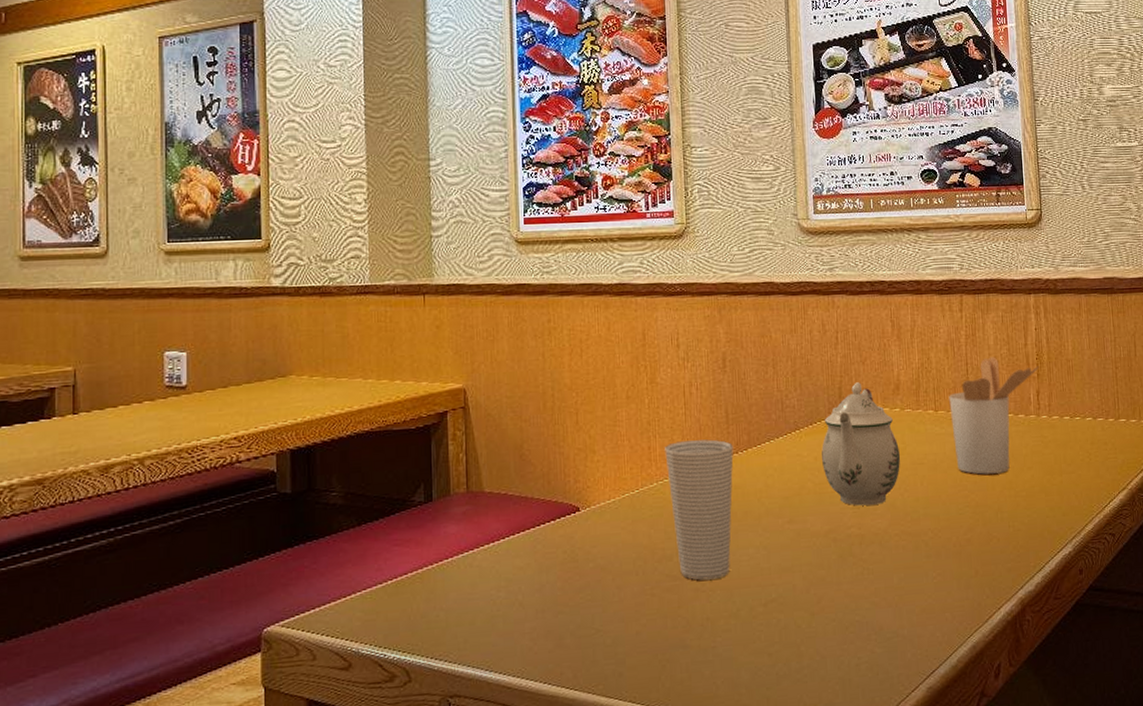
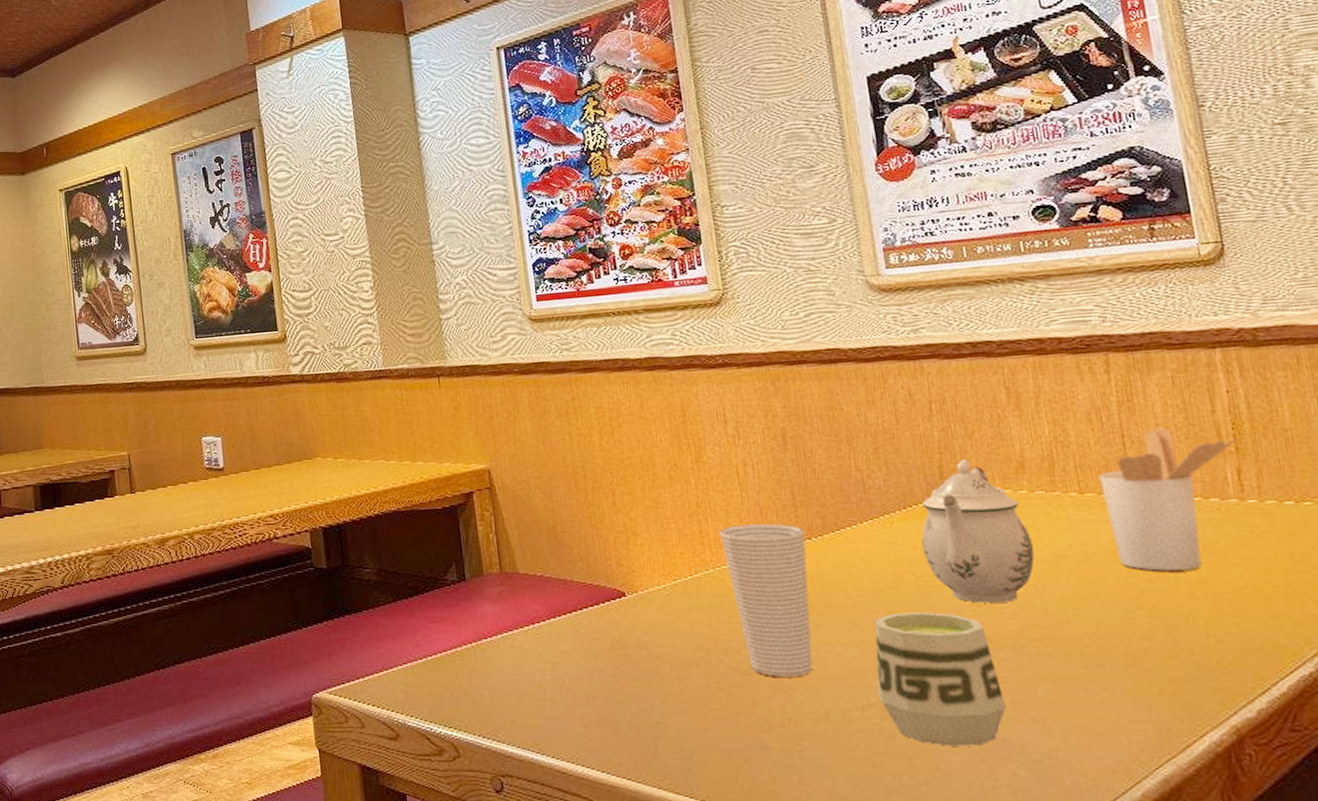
cup: none [778,515,871,632] -> present [874,612,1006,746]

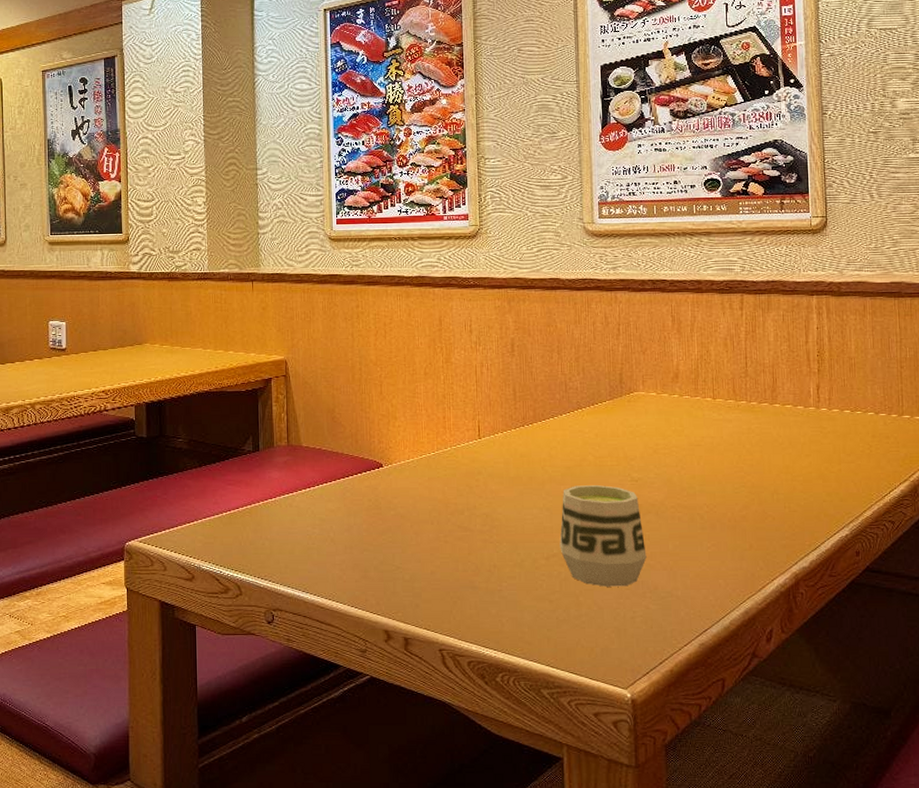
cup: present [719,523,813,677] -> none [458,413,520,533]
teapot: present [921,460,1035,603] -> none [602,370,678,479]
utensil holder: present [1099,427,1238,571] -> none [727,352,820,459]

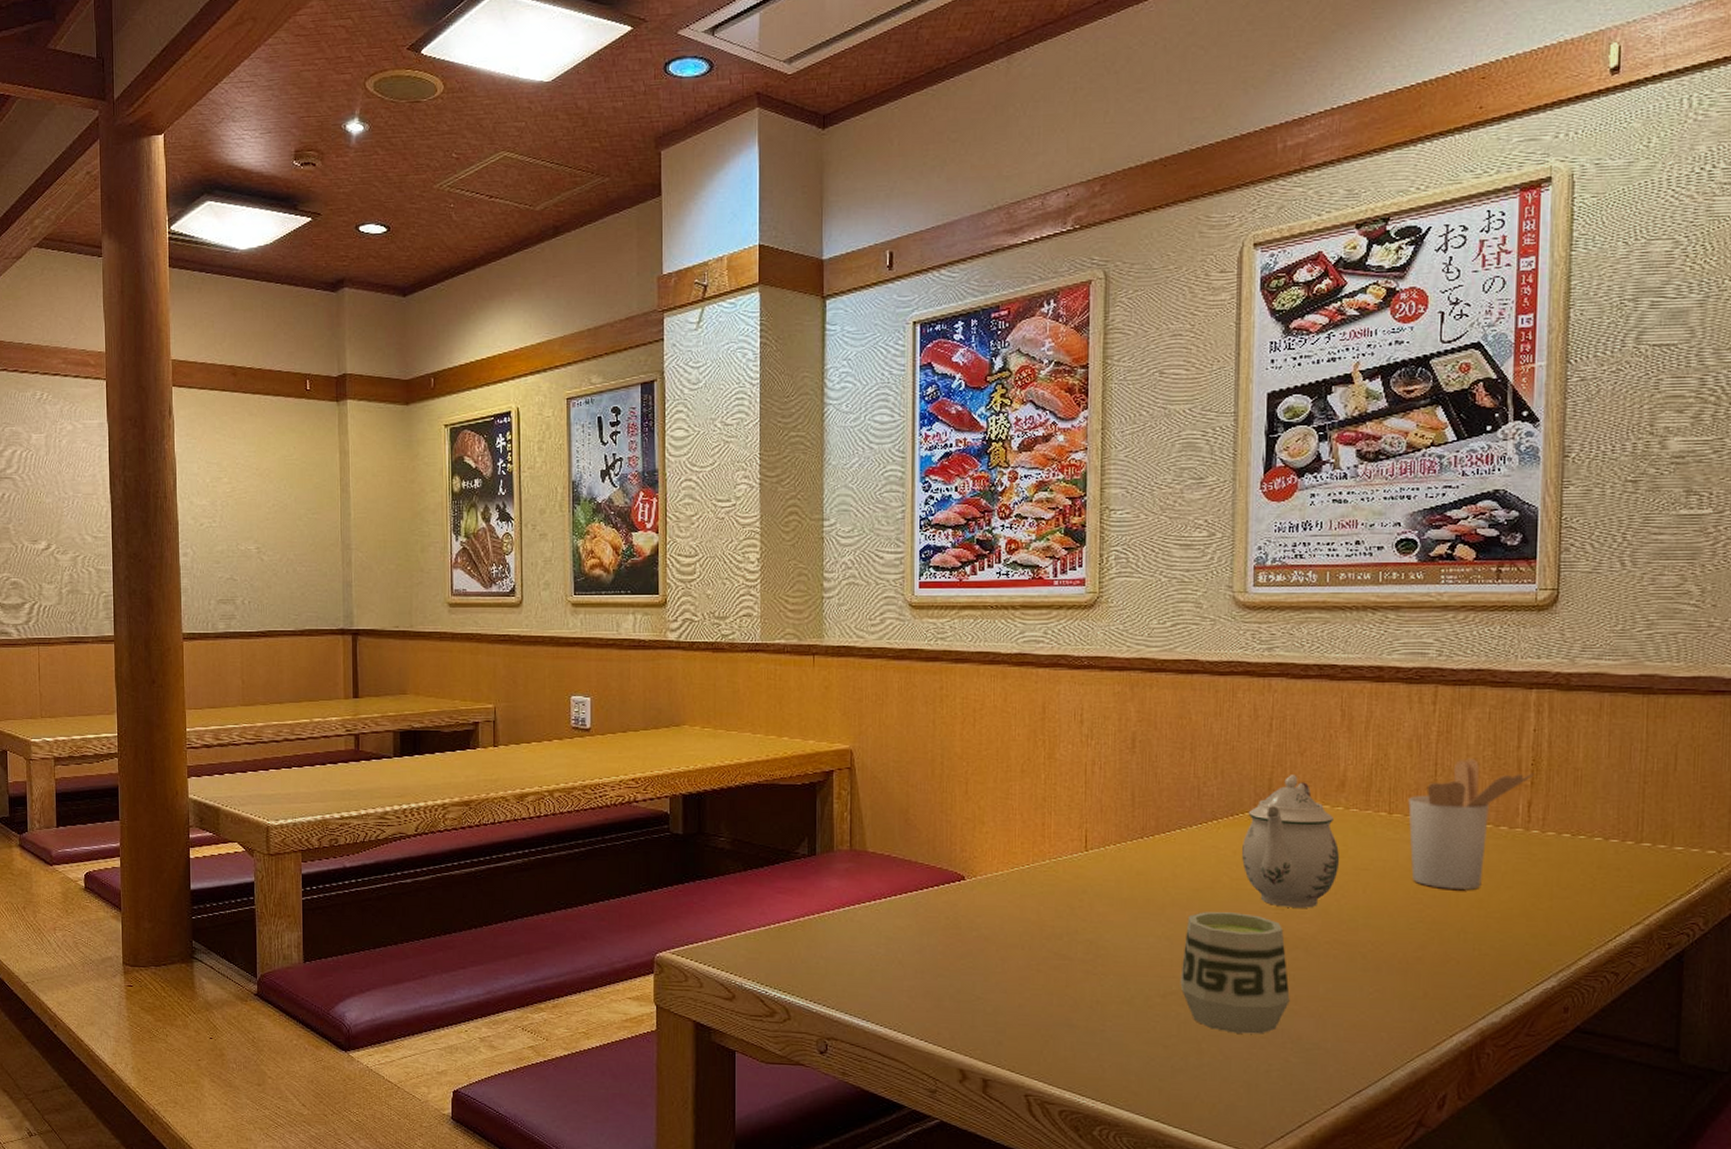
teapot: none [602,370,678,479] -> present [1242,775,1340,908]
utensil holder: none [727,352,820,459] -> present [1408,758,1534,890]

